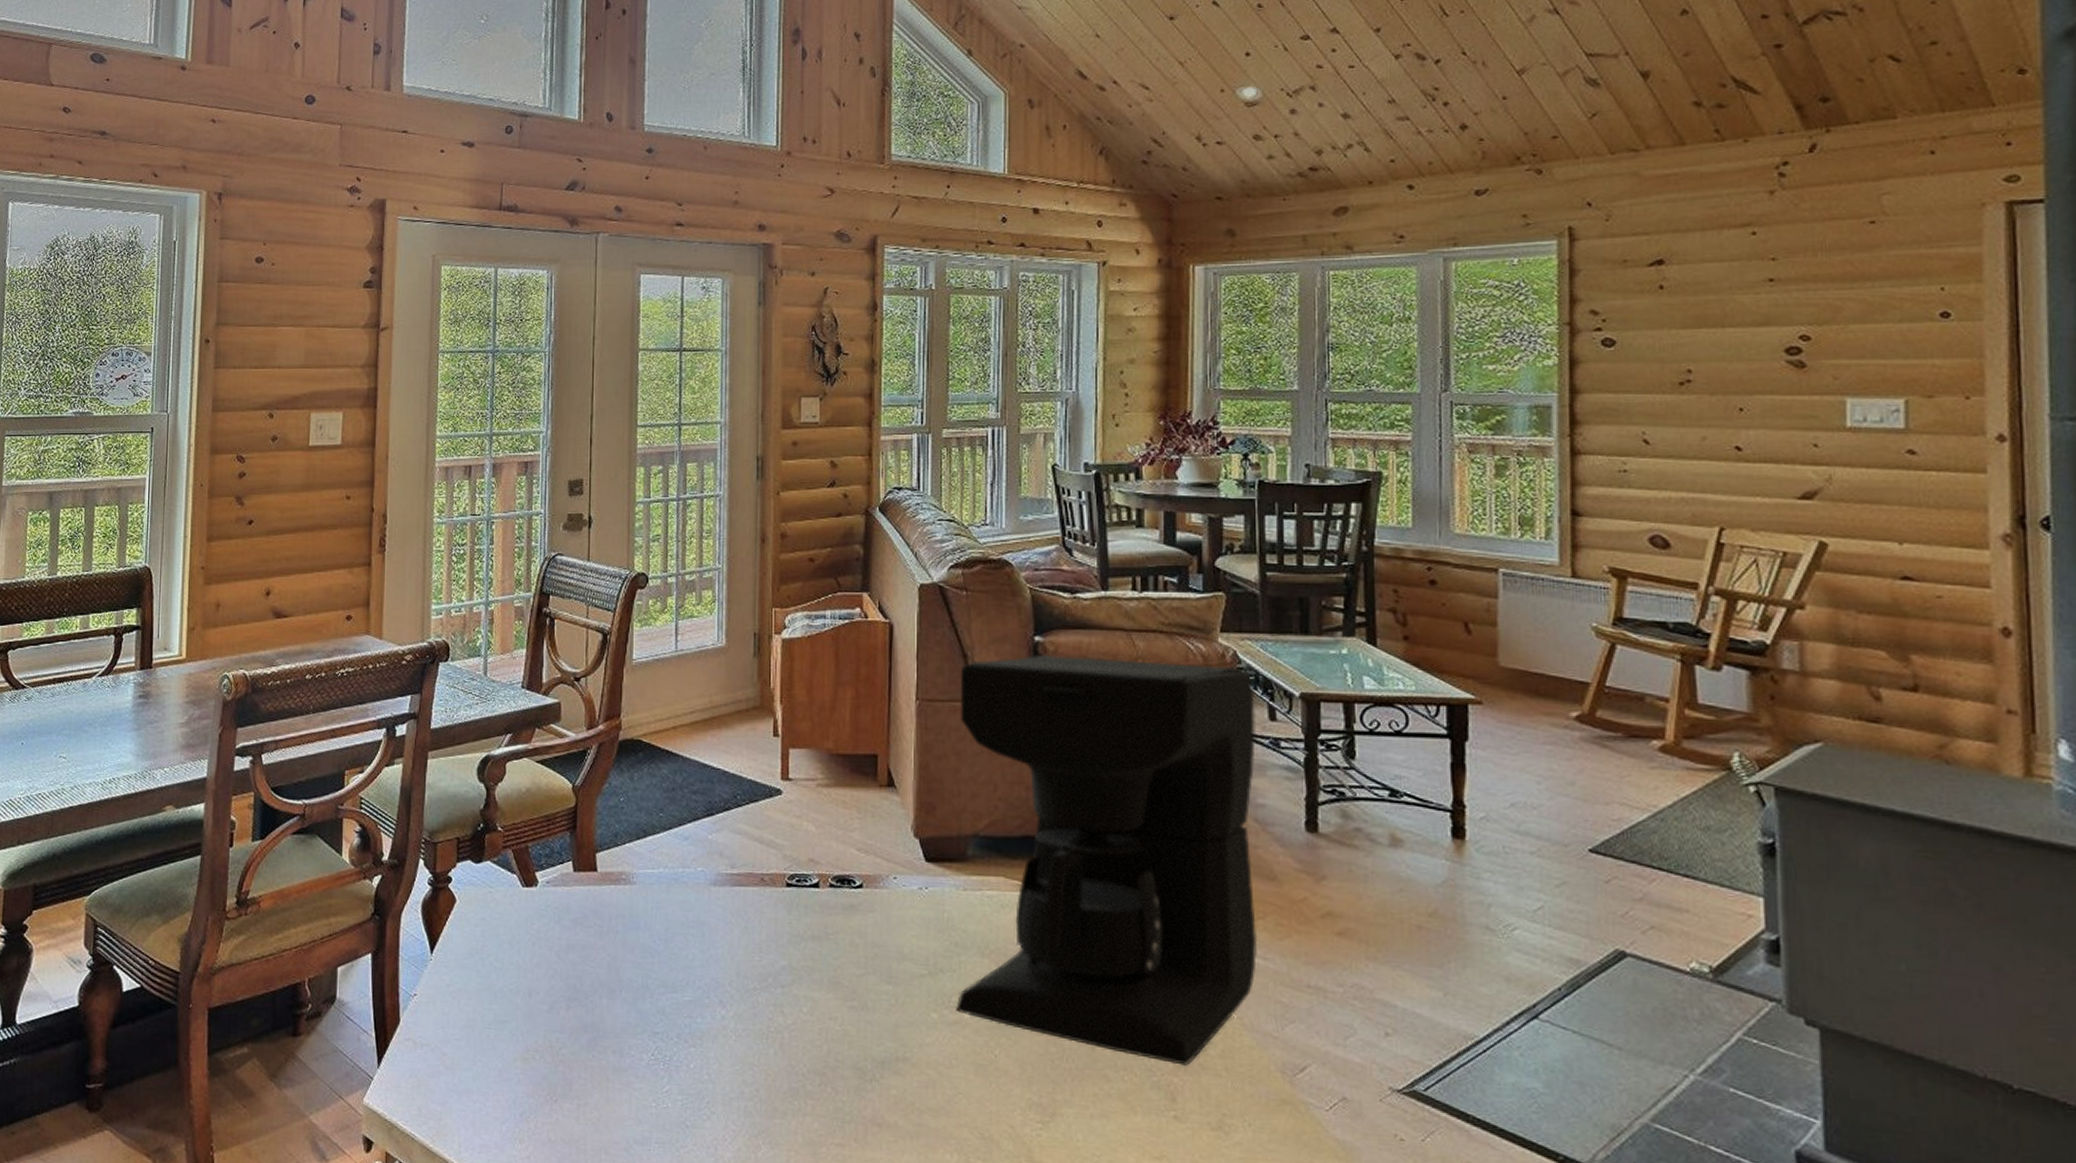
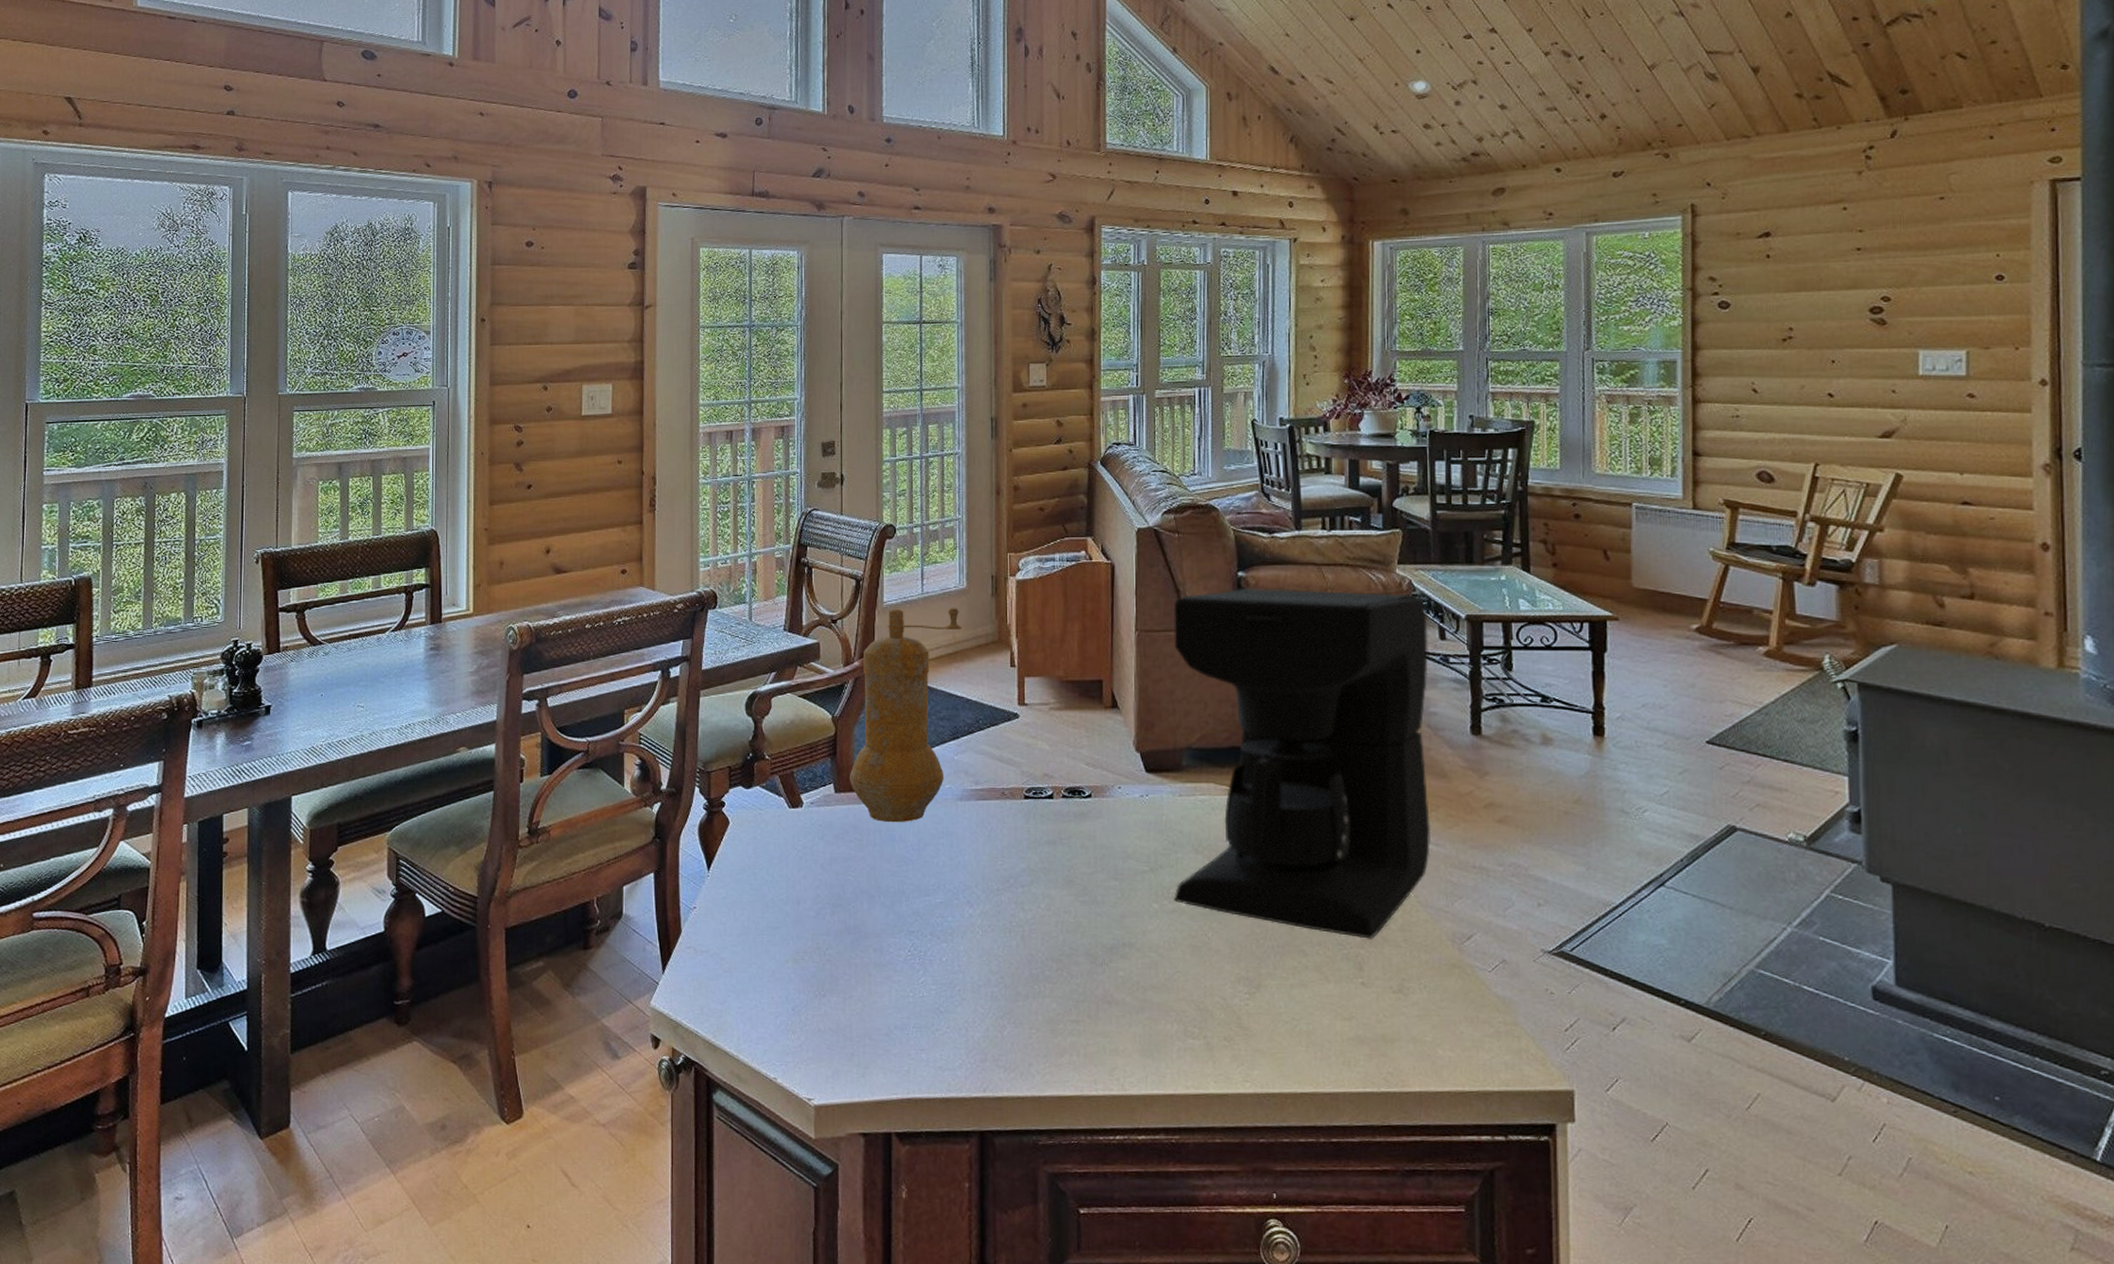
pepper mill: none [591,666,720,909] -> present [850,607,962,823]

